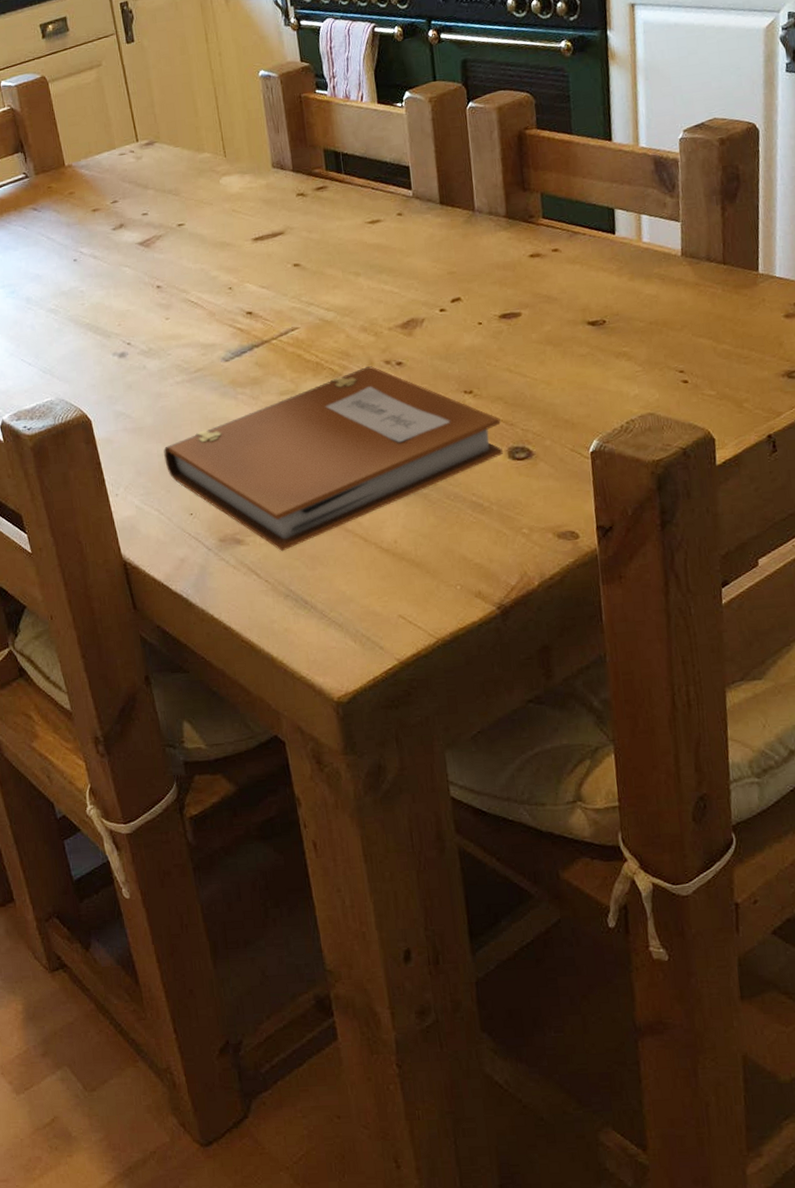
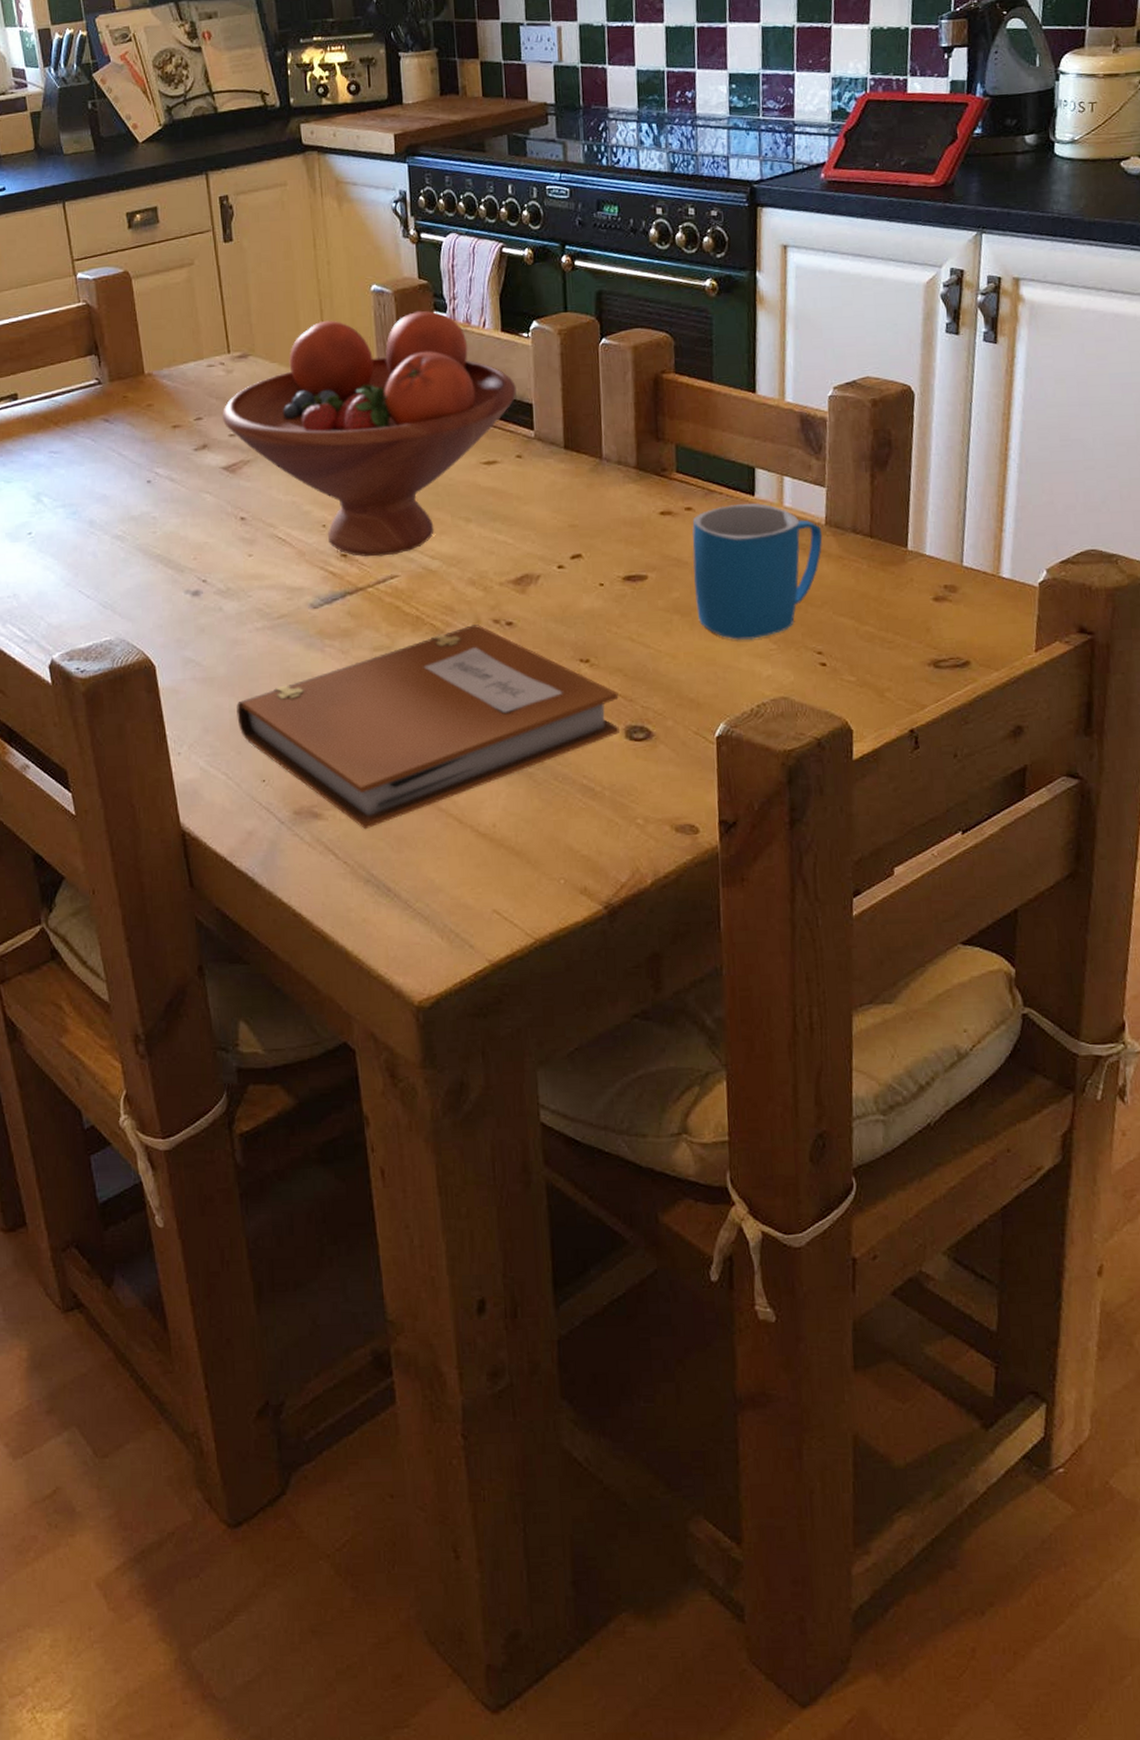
fruit bowl: none [135,90,395,313] -> present [223,310,517,557]
mug: none [559,241,680,365] -> present [692,503,823,640]

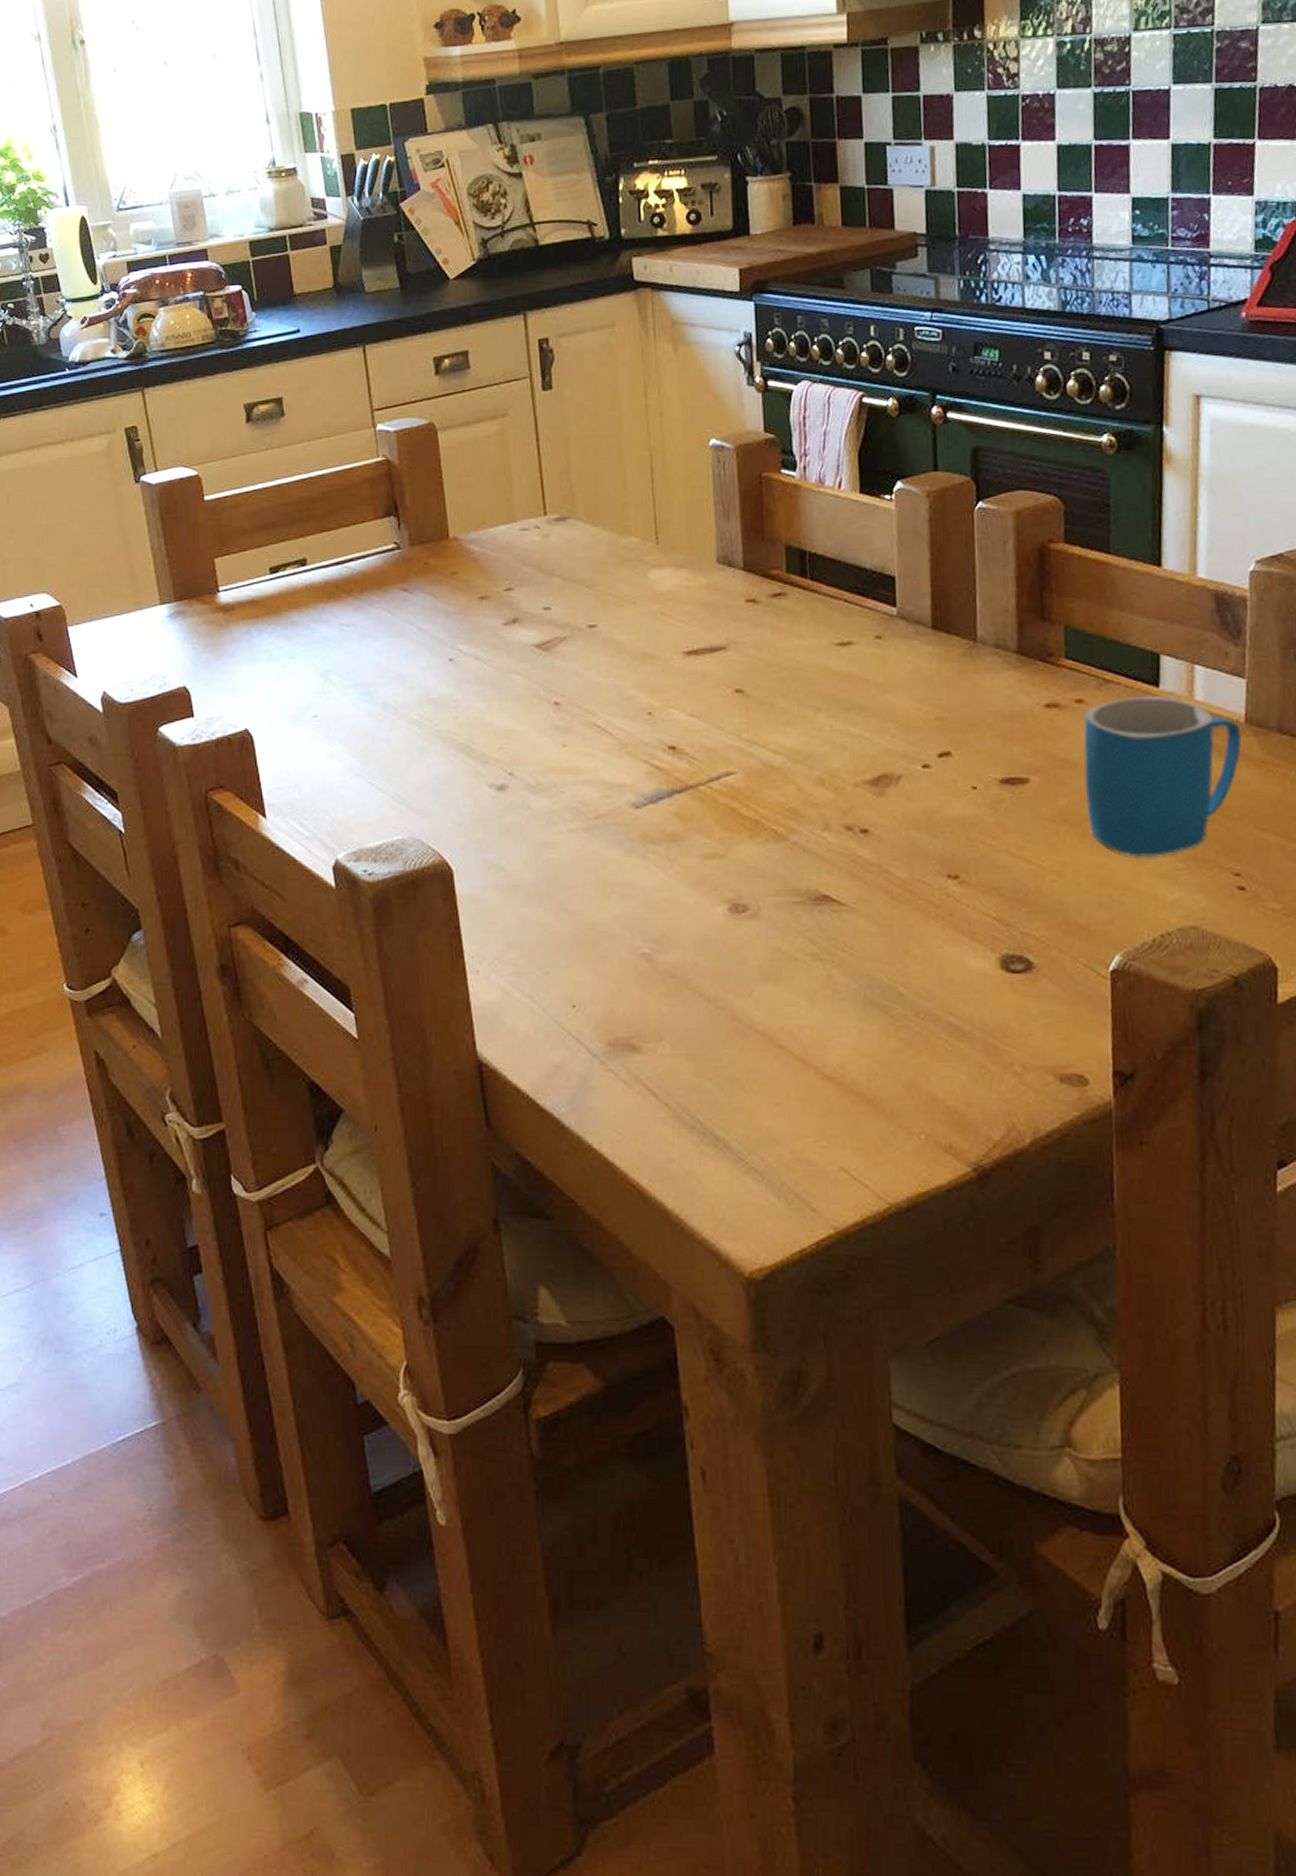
fruit bowl: present [223,310,517,557] -> none [537,468,877,750]
notebook: present [236,625,621,830] -> none [544,831,995,1067]

